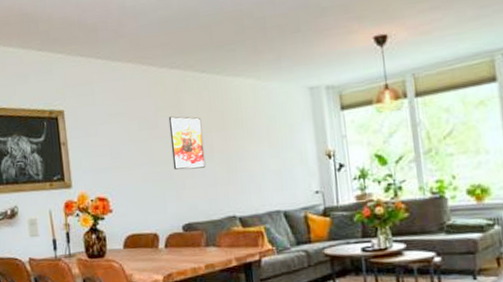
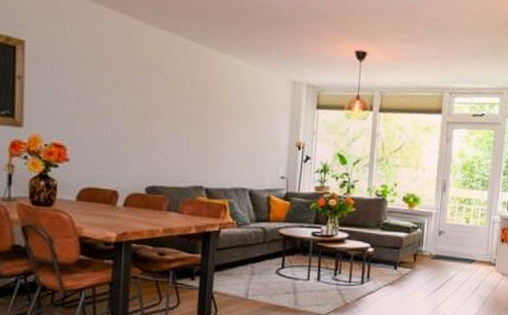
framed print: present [168,116,206,170] -> none [145,76,183,135]

